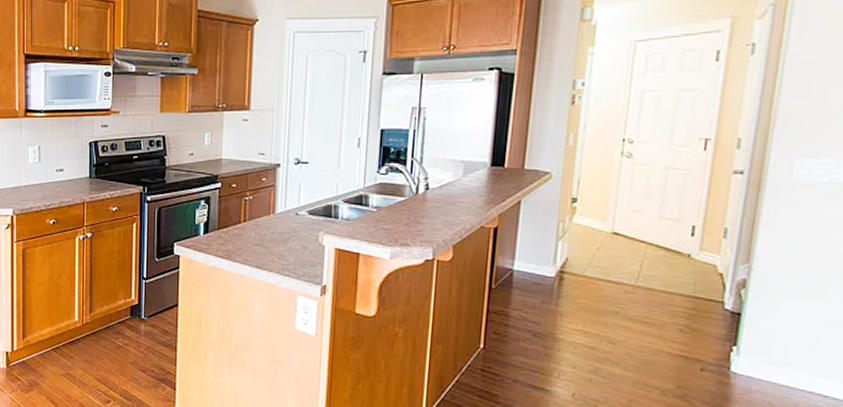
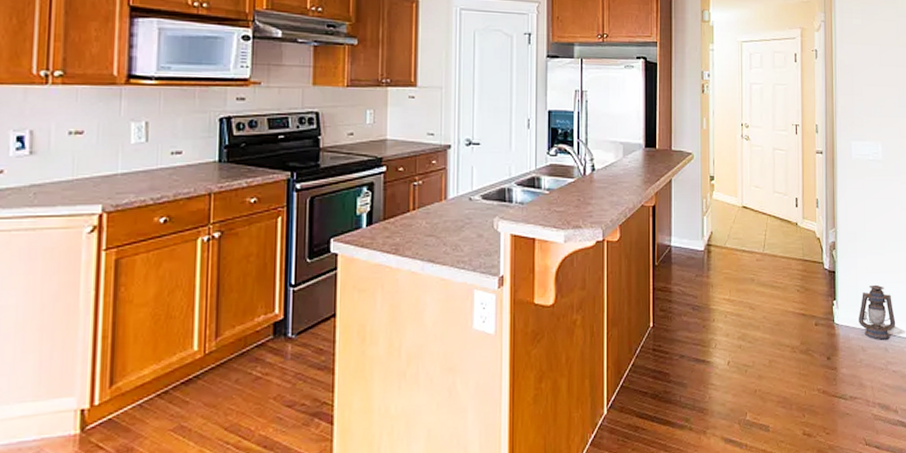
lantern: none [769,334,832,399] -> present [859,284,896,340]

